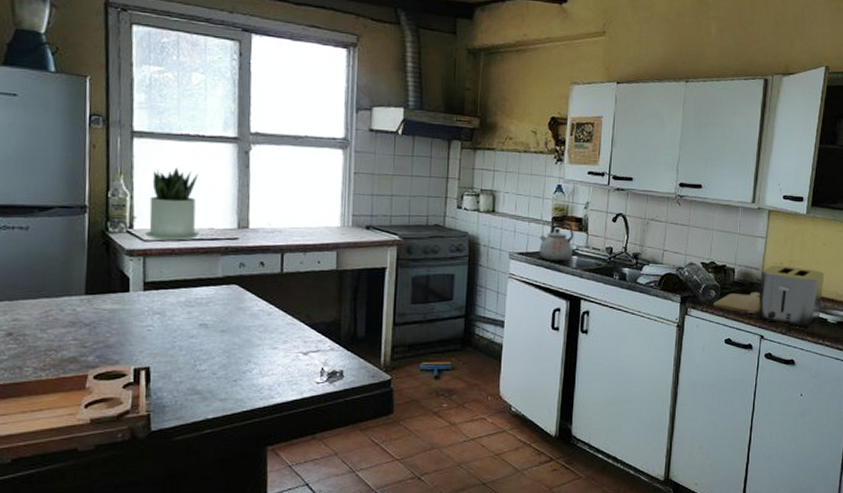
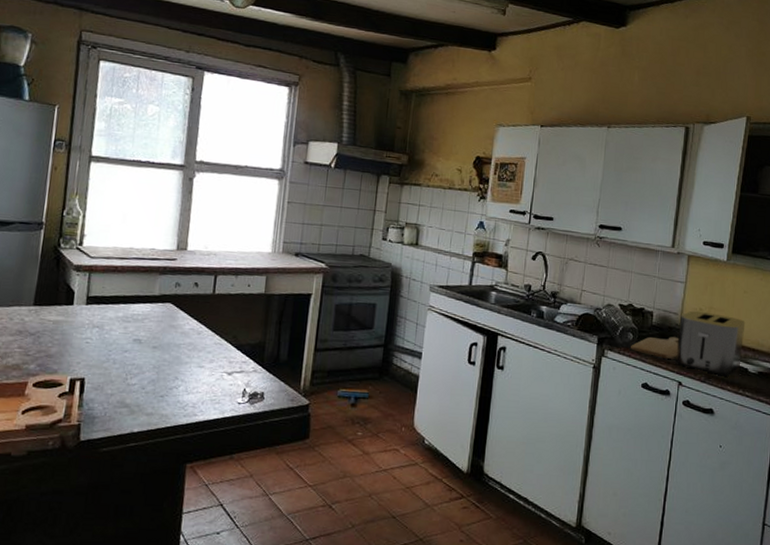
planter: present [144,168,200,241] -> none [92,191,146,259]
kettle: present [539,221,574,261] -> none [458,256,494,296]

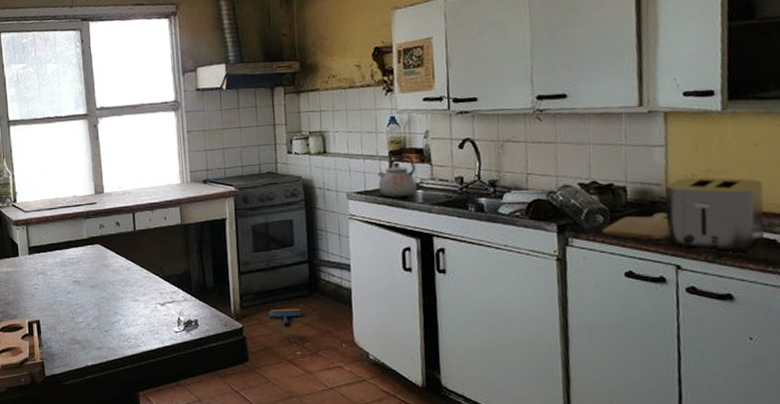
kettle: none [458,256,494,296] -> present [377,155,417,198]

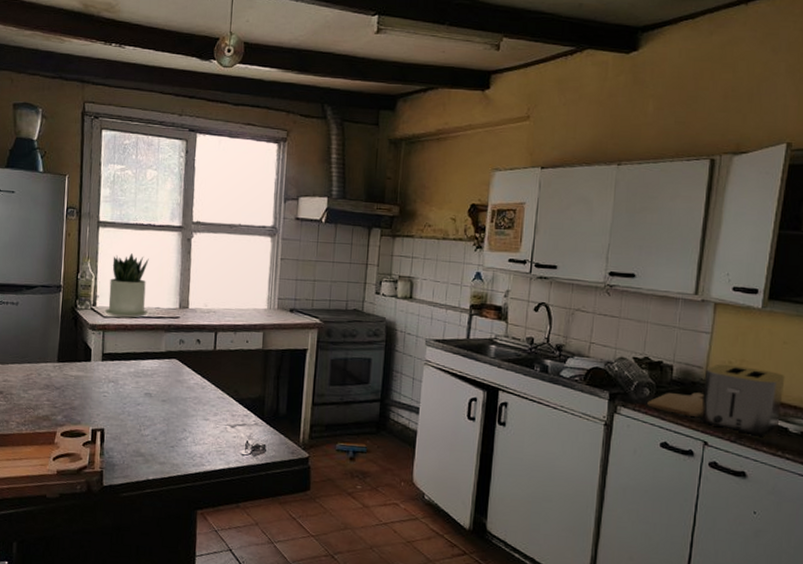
planter: none [25,147,67,210] -> present [104,253,149,318]
kettle: present [377,155,417,198] -> none [456,309,493,350]

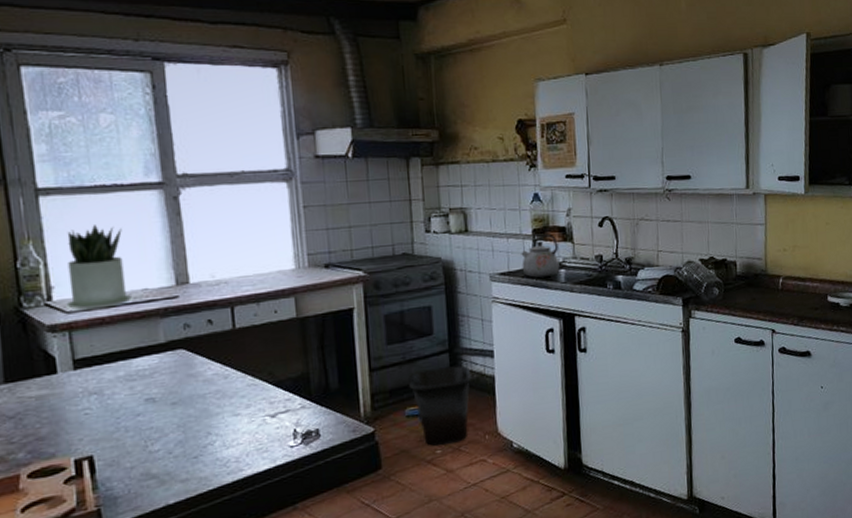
waste bin: none [343,413,397,483] -> present [409,365,472,446]
kettle: none [456,309,493,350] -> present [521,233,560,278]
chopping board: present [647,392,704,418] -> none [718,283,767,309]
toaster: present [700,363,786,437] -> none [764,251,832,315]

